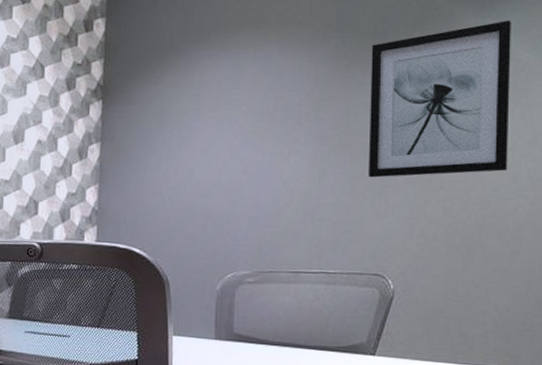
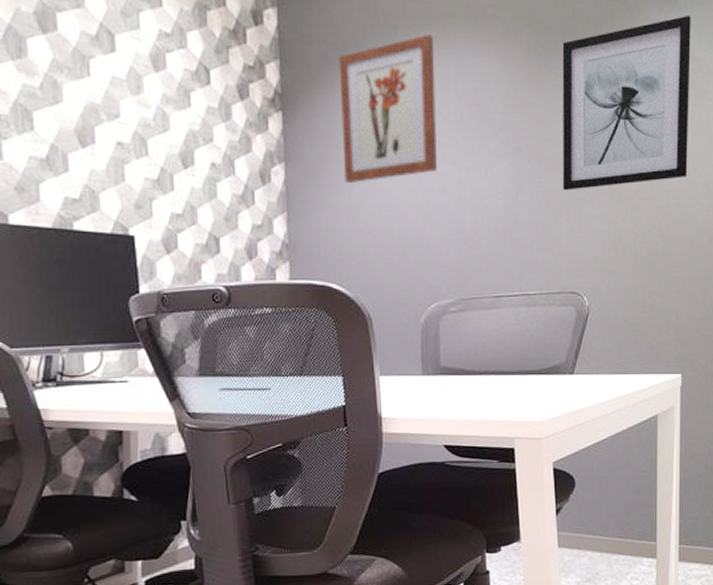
wall art: none [152,38,245,162] -> present [339,34,438,183]

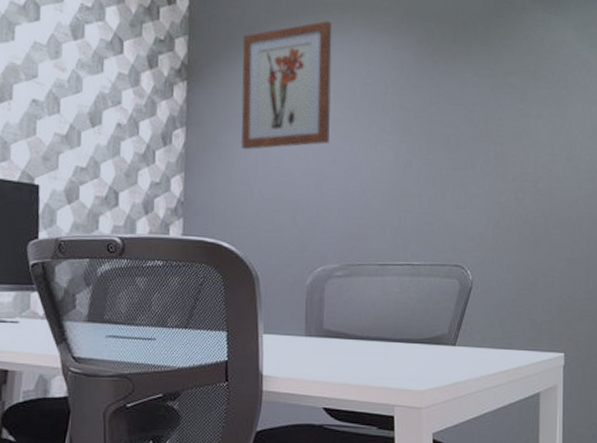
wall art: present [562,14,691,190] -> none [449,16,574,169]

